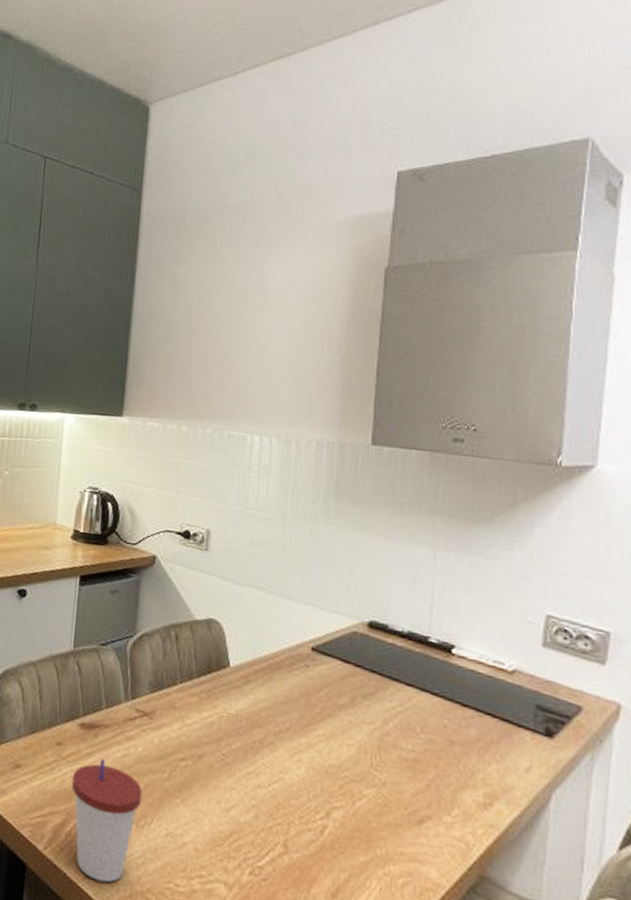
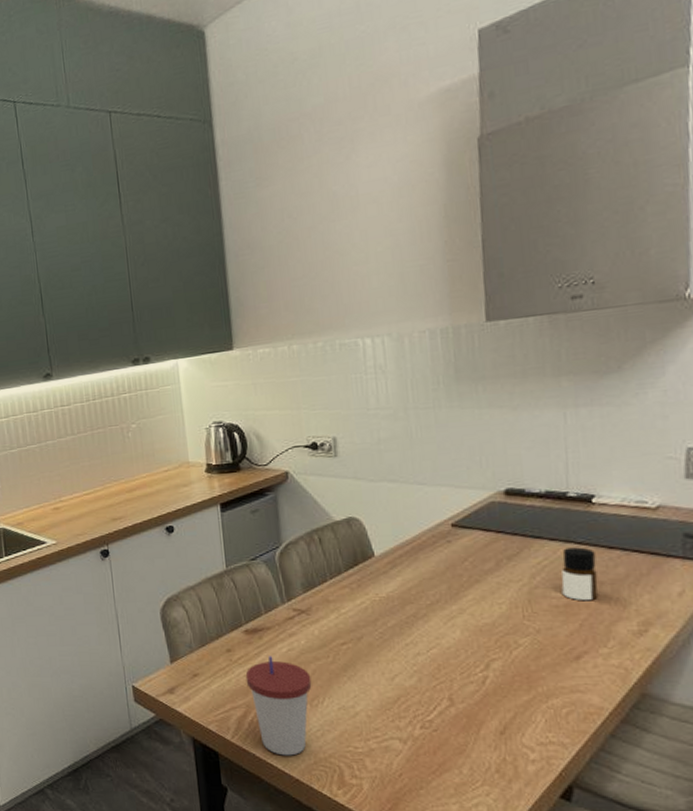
bottle: none [412,696,449,759] -> present [561,547,598,600]

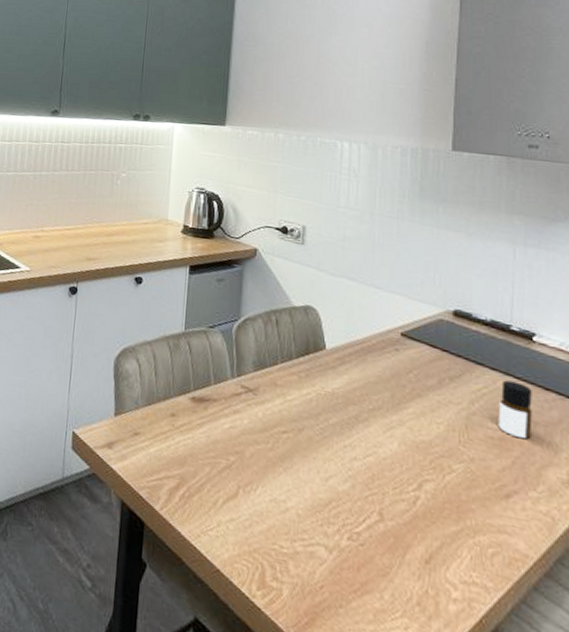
cup: present [245,656,312,756] -> none [184,429,248,542]

